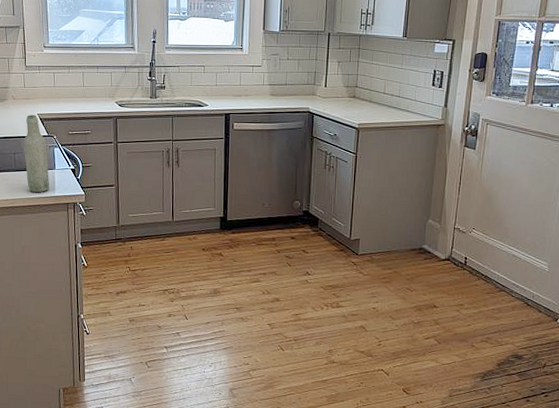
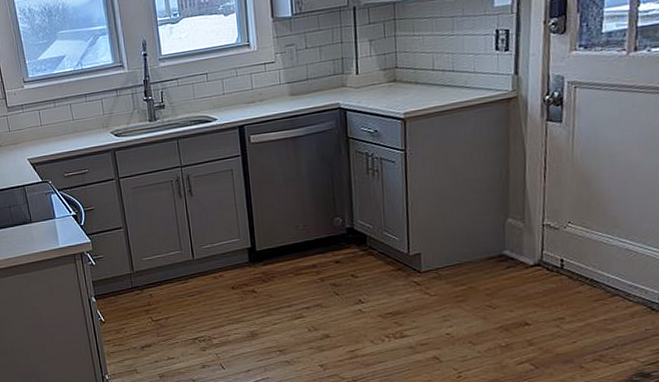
bottle: present [23,115,49,192] -> none [16,160,52,247]

